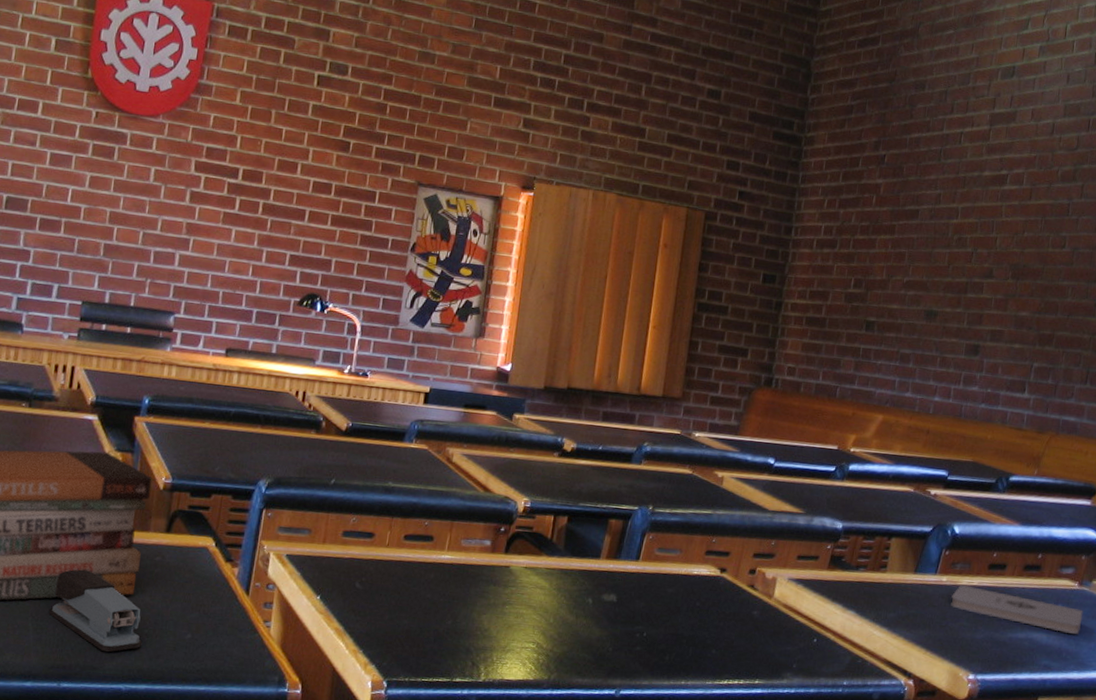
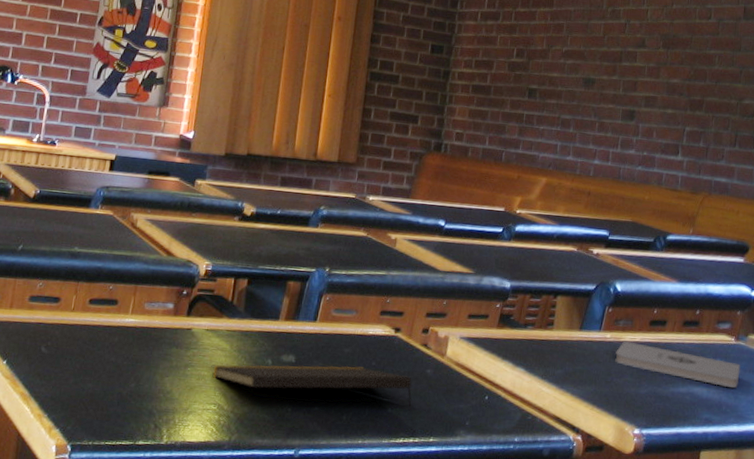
notepad: none [530,603,738,654] -> present [211,364,412,412]

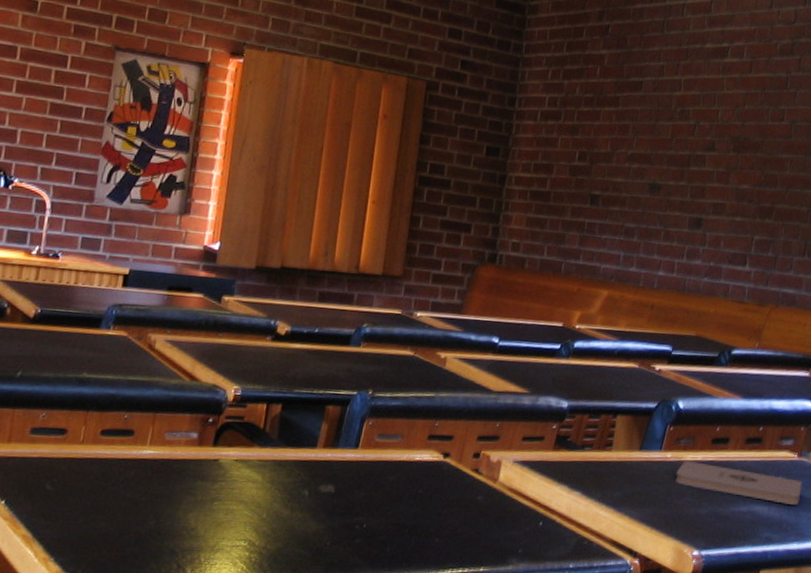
notepad: present [211,364,412,412] -> none [241,494,462,541]

